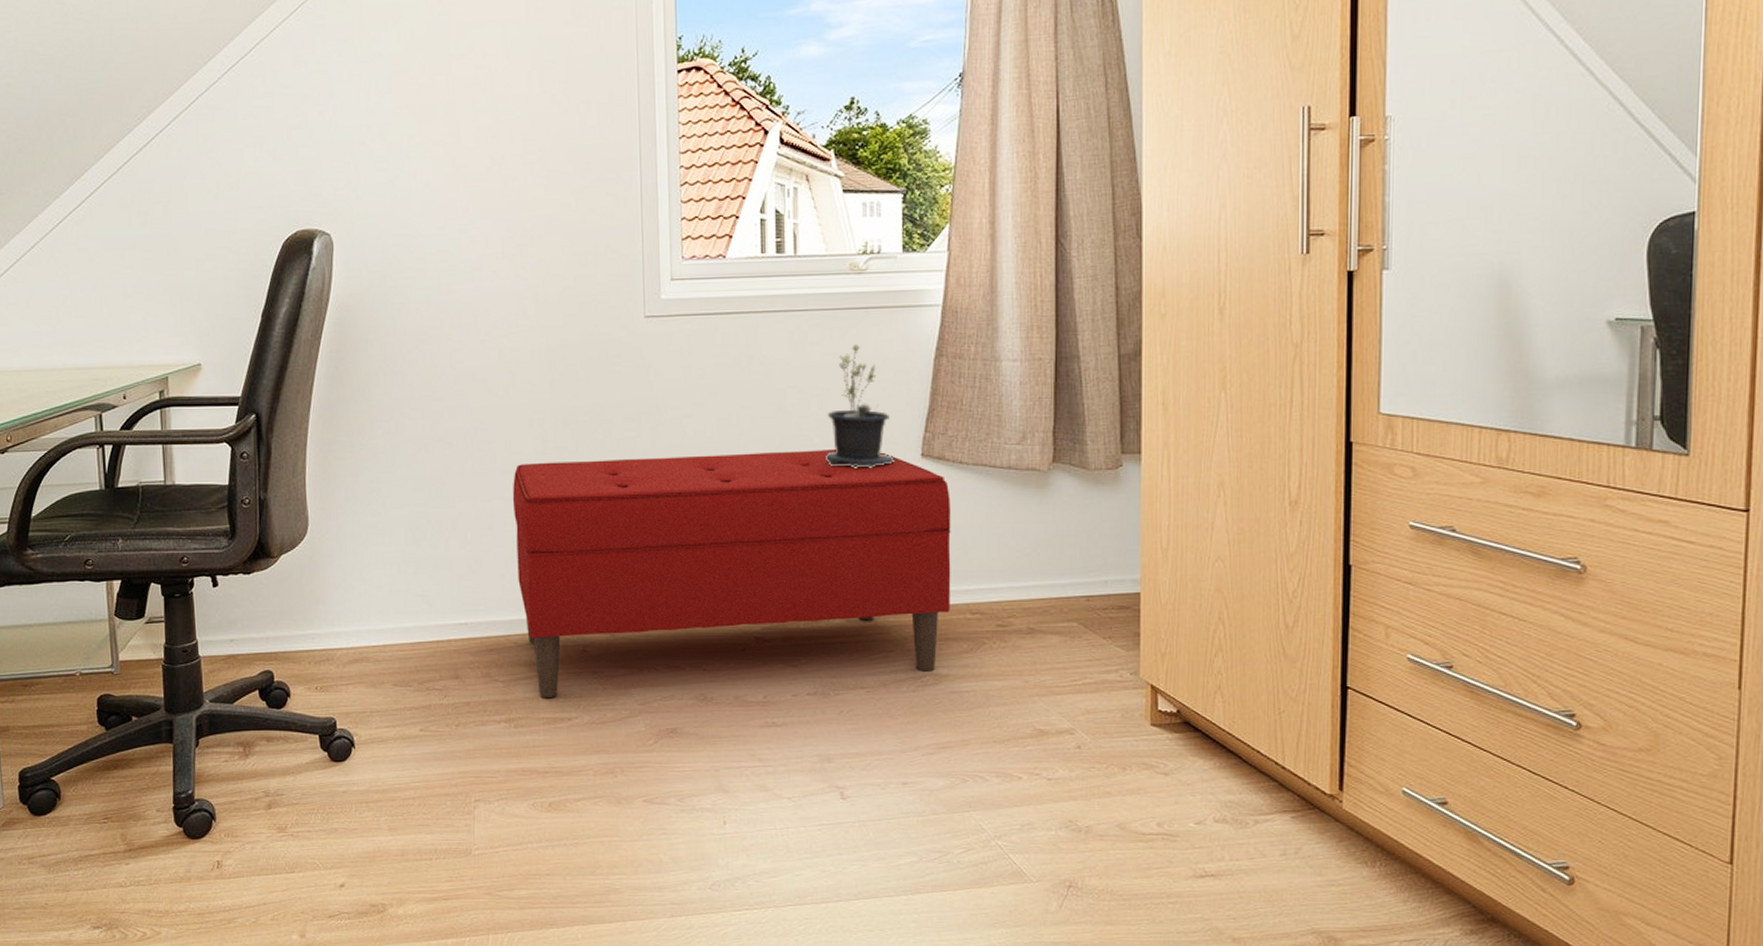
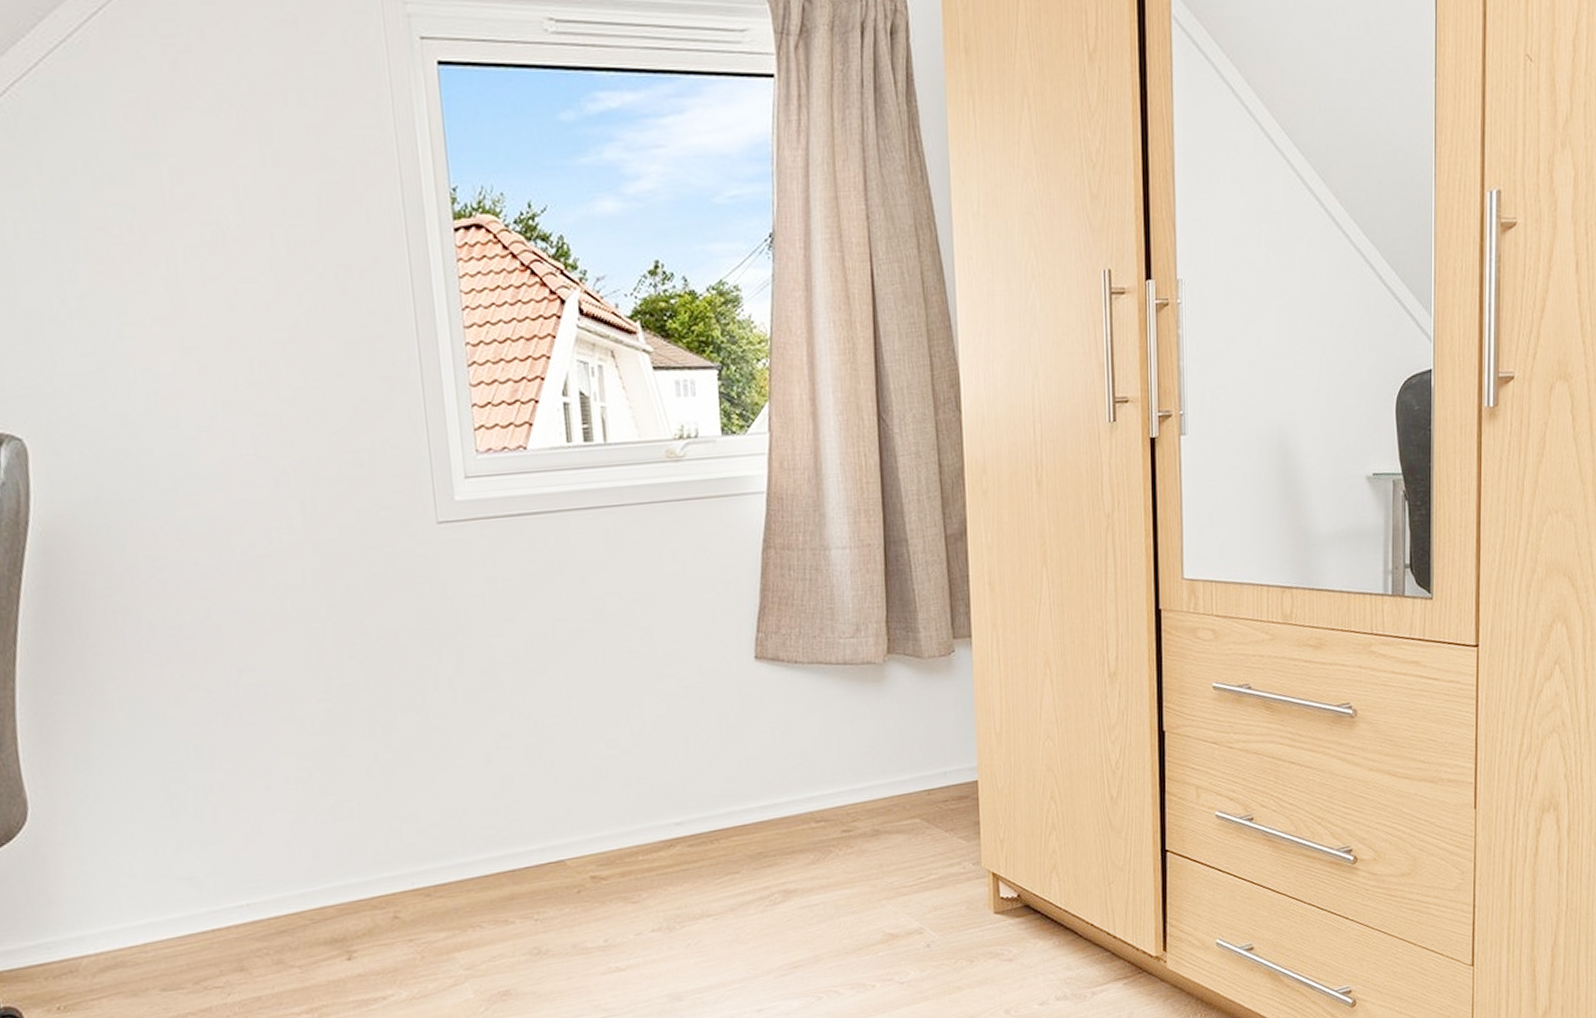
bench: present [512,448,951,697] -> none [292,658,794,978]
potted plant: present [826,345,894,468] -> none [652,541,727,678]

